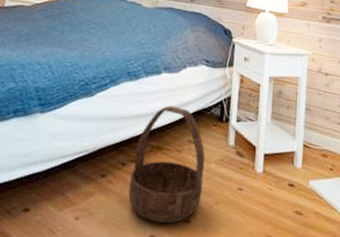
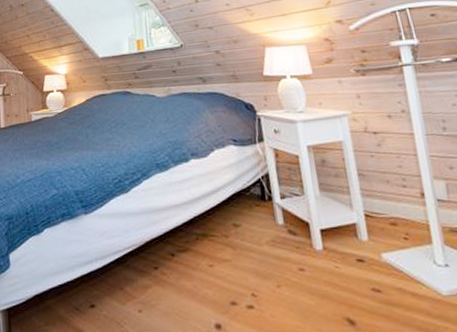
basket: present [128,105,205,223] -> none [181,191,261,310]

